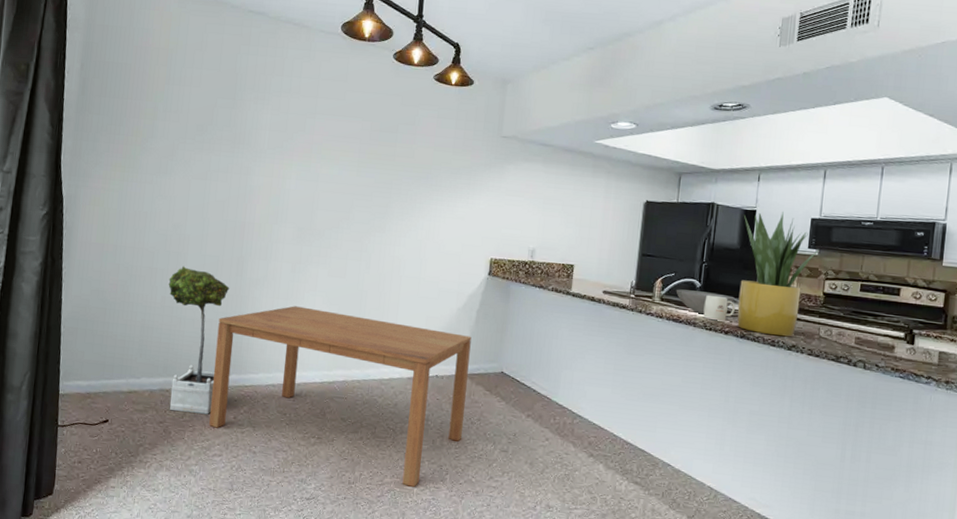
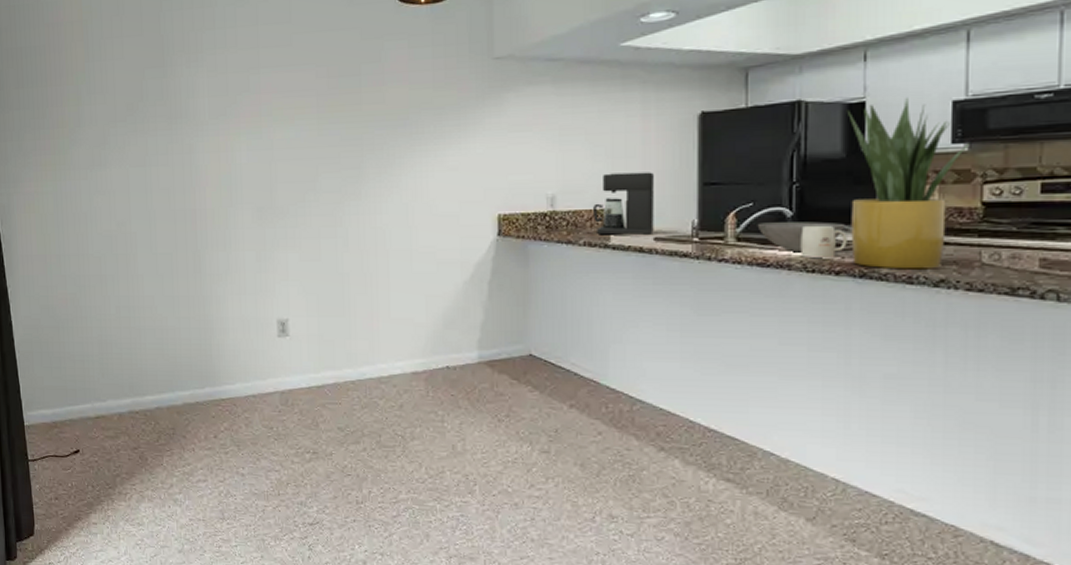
potted tree: present [168,266,230,414] -> none [121,269,189,435]
dining table: present [209,306,472,487] -> none [182,301,489,503]
coffee maker: none [561,237,608,289] -> present [593,172,654,236]

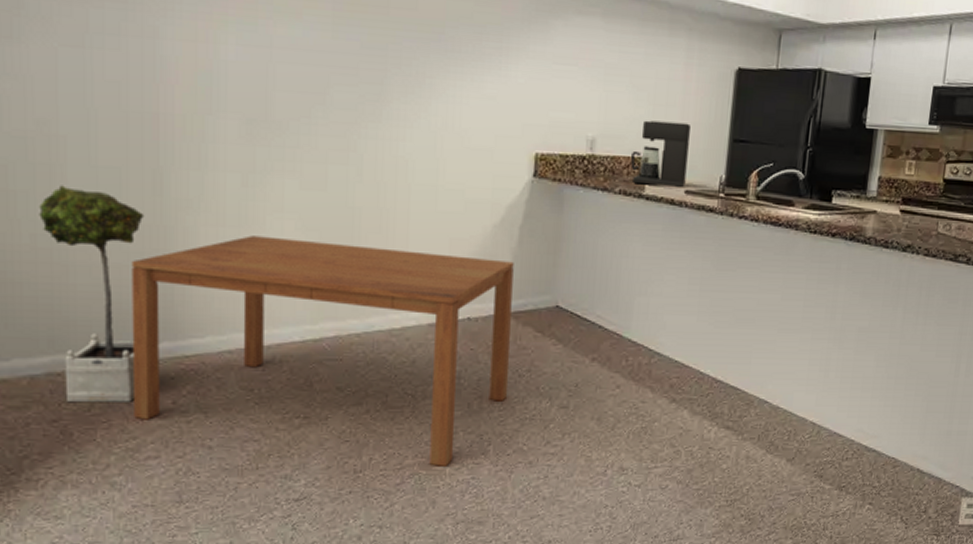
potted tree: none [121,269,189,435] -> present [39,185,144,402]
dining table: none [182,301,489,503] -> present [131,235,514,466]
bowl: present [757,221,845,253] -> none [774,183,844,214]
mug: present [800,225,847,259] -> none [806,188,844,222]
planter: present [848,98,970,270] -> none [846,79,941,236]

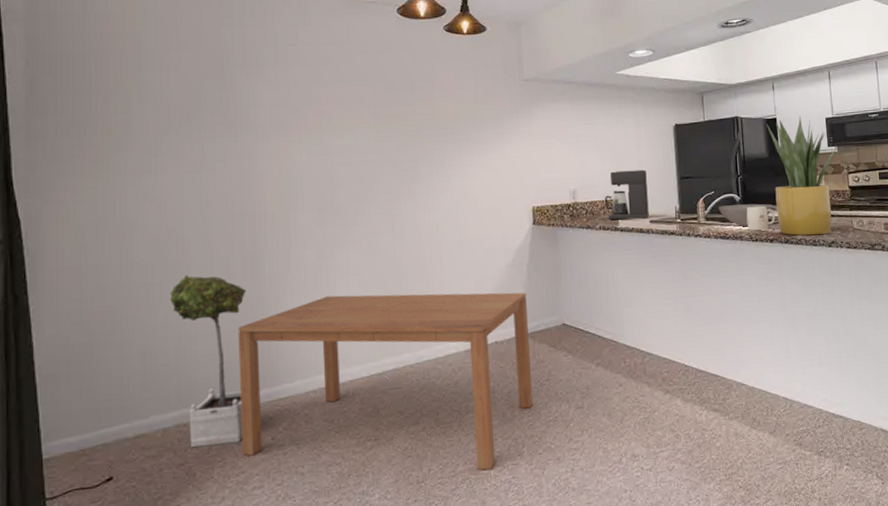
bowl: none [774,183,844,214] -> present [718,203,773,227]
mug: none [806,188,844,222] -> present [746,206,775,231]
planter: none [846,79,941,236] -> present [767,116,838,236]

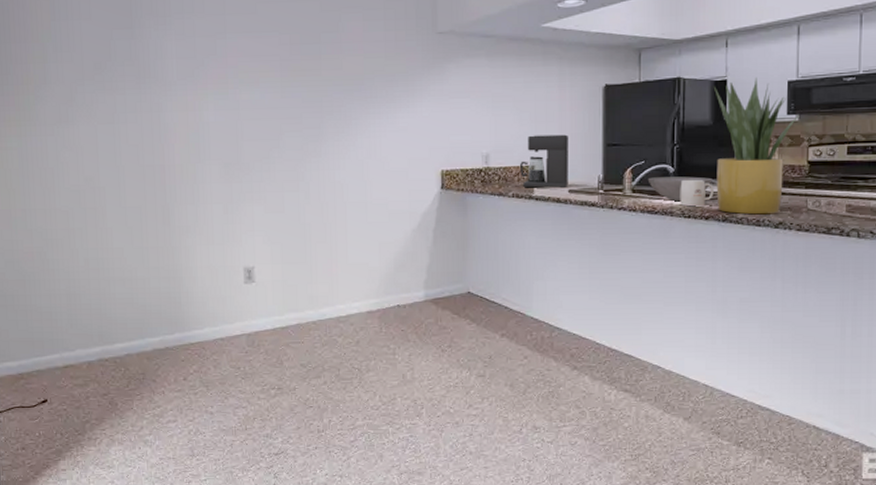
potted tree: present [170,275,247,447] -> none [89,222,158,380]
dining table: present [238,292,534,470] -> none [151,250,434,427]

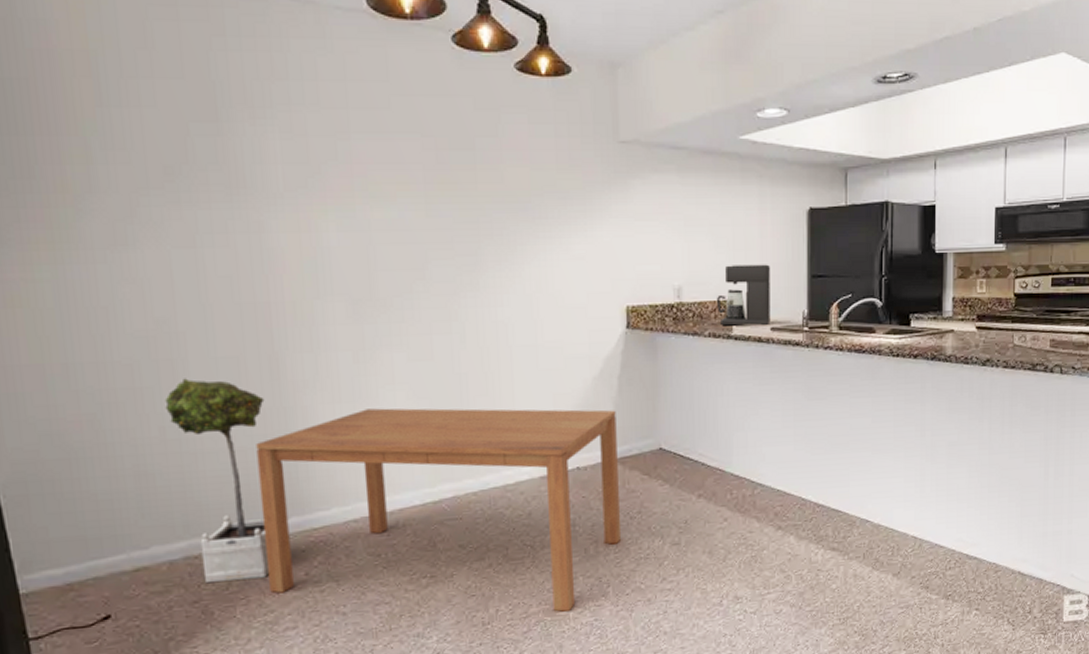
potted tree: none [89,222,158,380] -> present [165,378,270,582]
dining table: none [151,250,434,427] -> present [256,408,622,612]
bowl: present [647,176,712,202] -> none [855,311,921,339]
mug: present [680,179,714,207] -> none [888,314,922,345]
planter: present [714,78,799,215] -> none [923,203,1006,352]

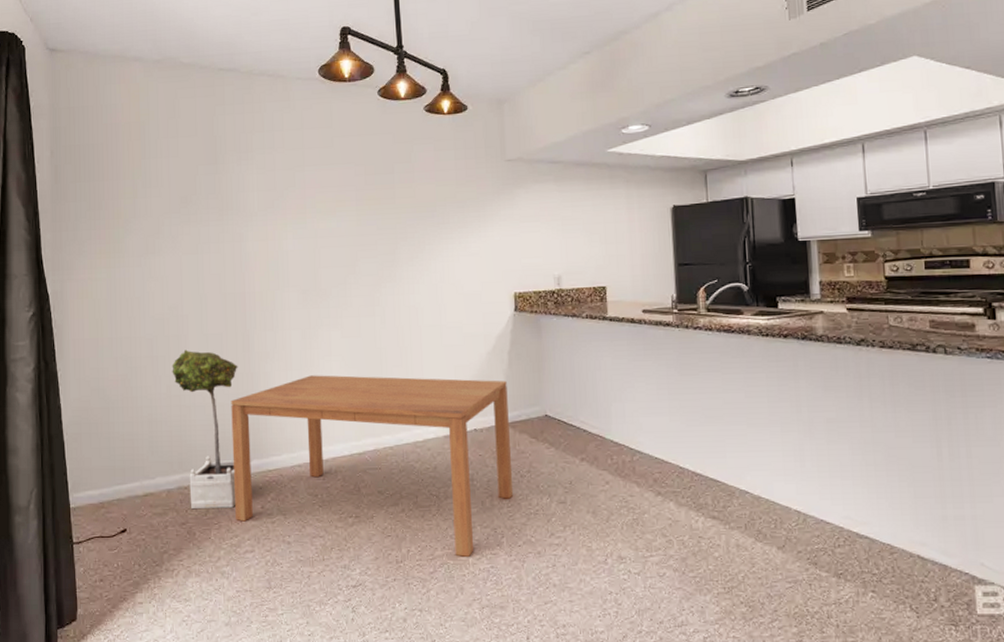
coffee maker: present [717,264,771,326] -> none [592,255,642,309]

